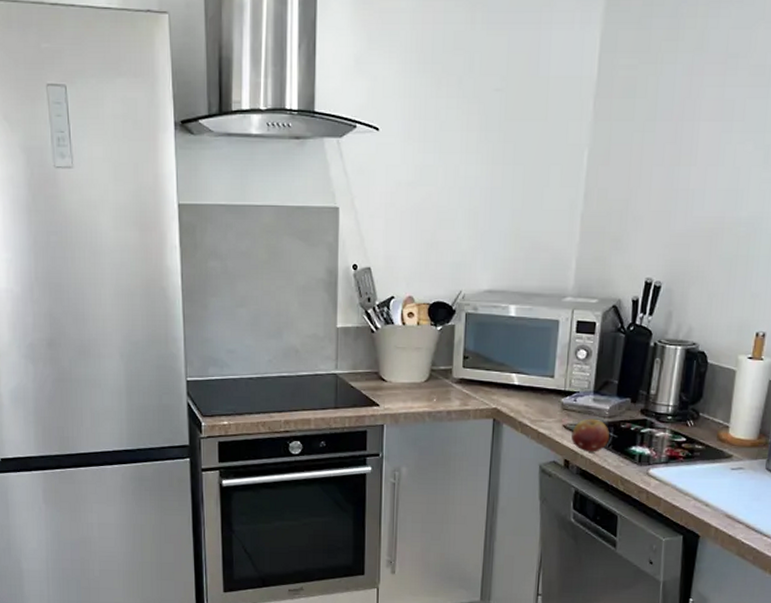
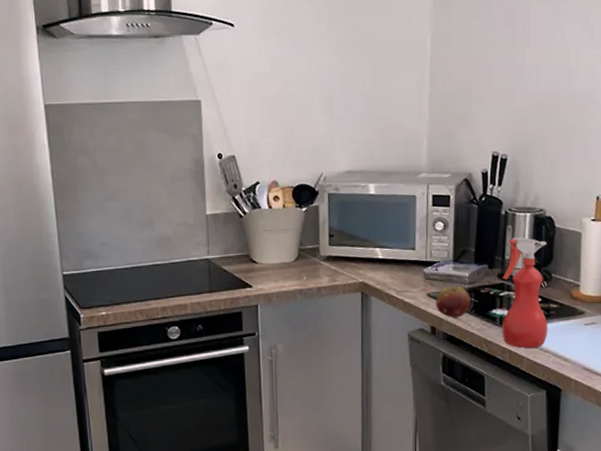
spray bottle: none [640,371,697,490] -> present [502,237,548,348]

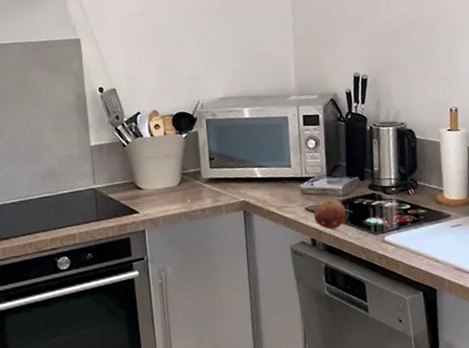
spray bottle: present [502,237,548,348] -> none [373,149,420,253]

